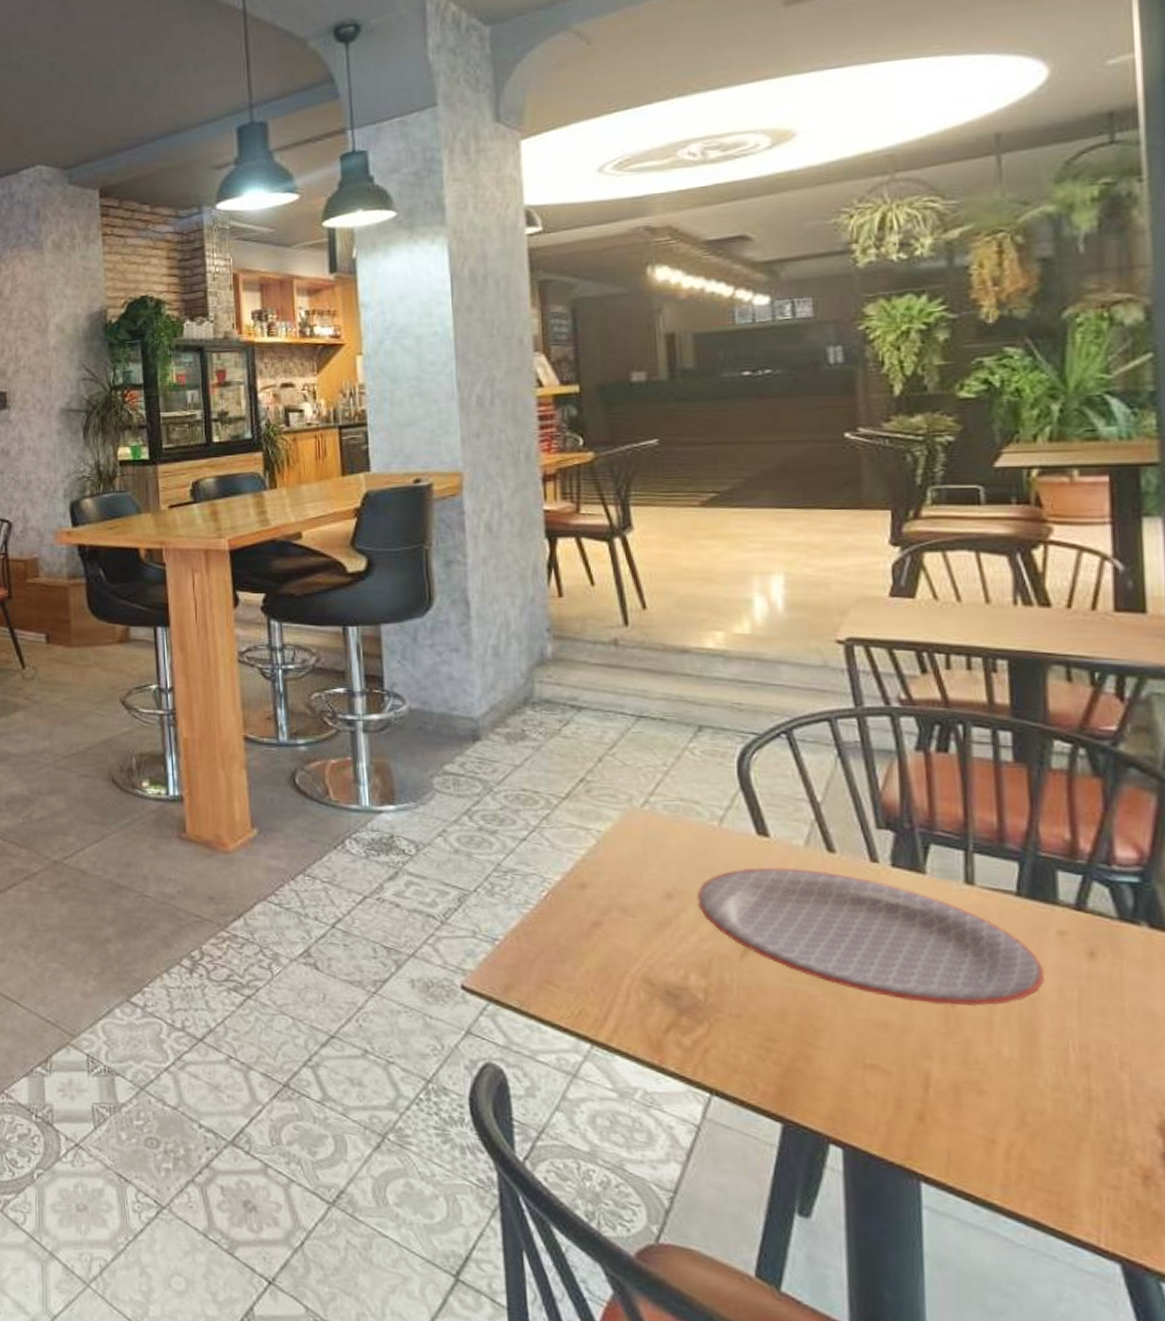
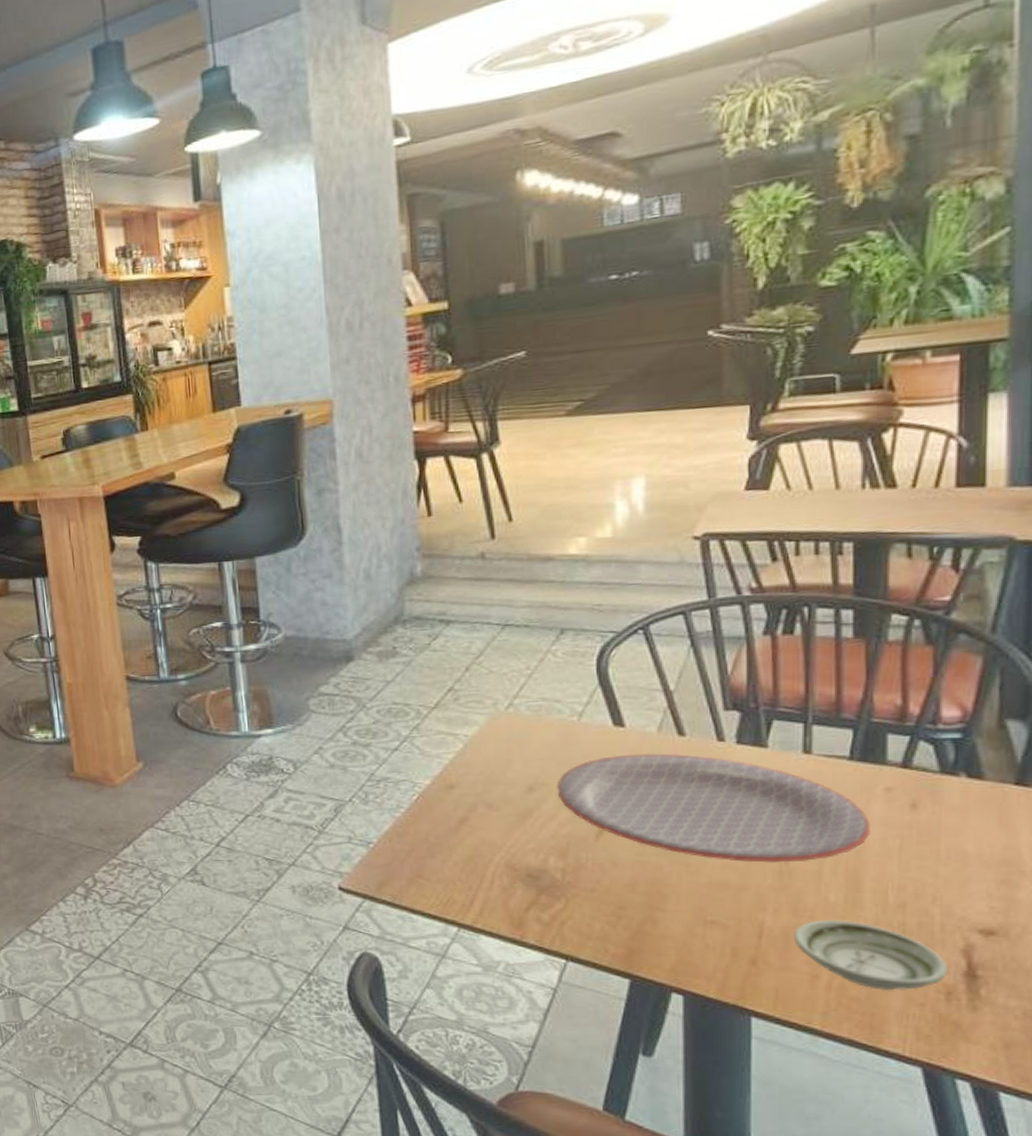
saucer: none [964,1075,1144,1169] -> present [793,921,949,991]

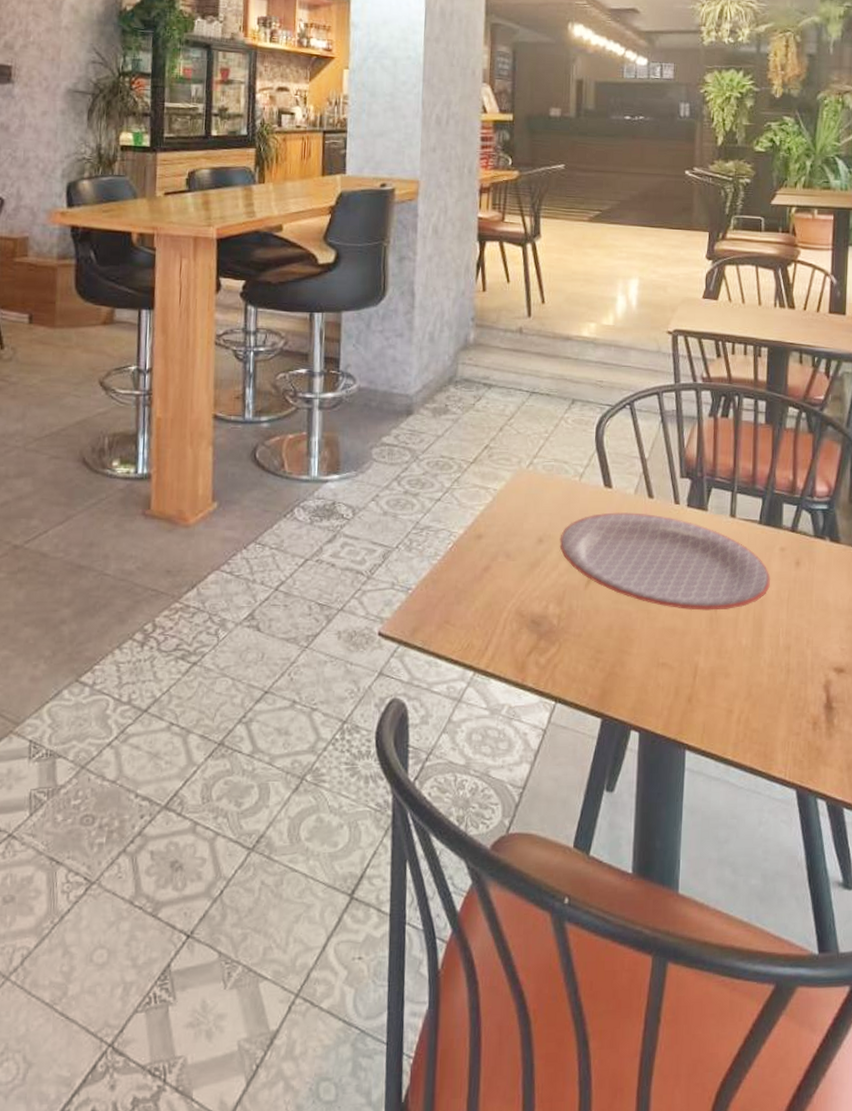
saucer: present [793,921,949,991] -> none [717,661,815,723]

